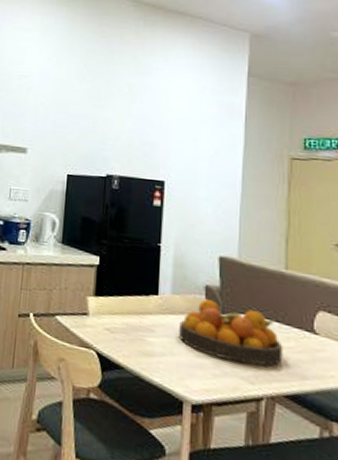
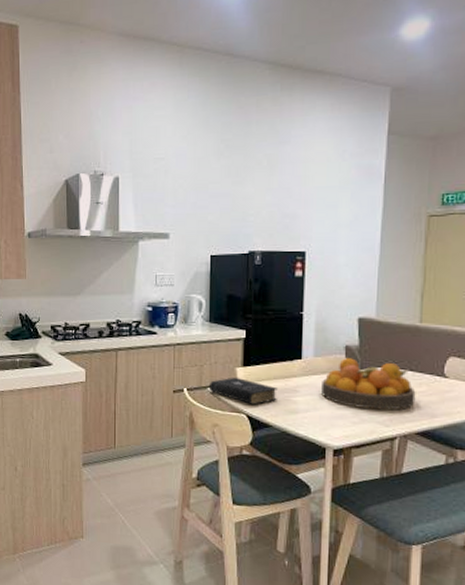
book: none [56,306,131,341] -> present [208,377,277,405]

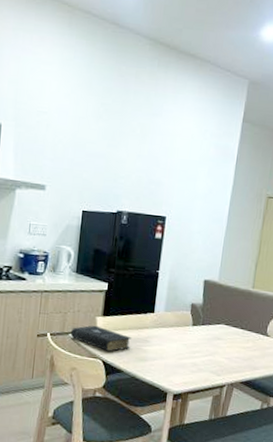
fruit bowl: present [321,358,416,411] -> none [168,314,244,362]

